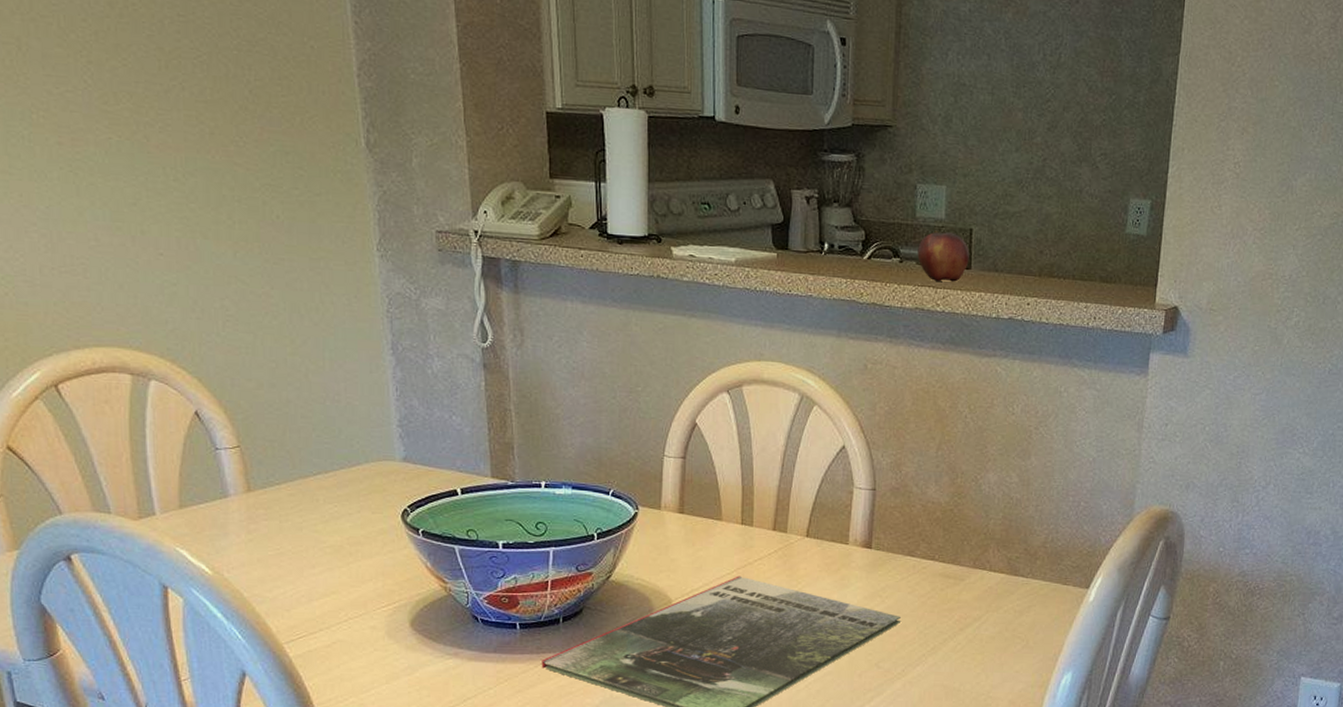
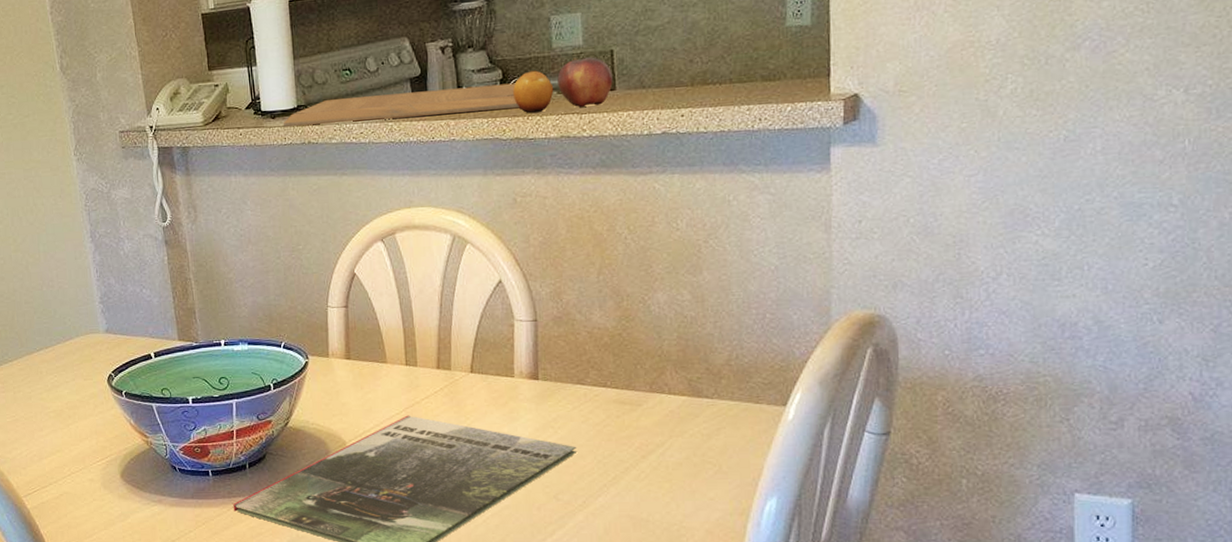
chopping board: none [632,232,879,273] -> present [284,83,520,128]
fruit: none [874,236,914,281] -> present [513,70,554,114]

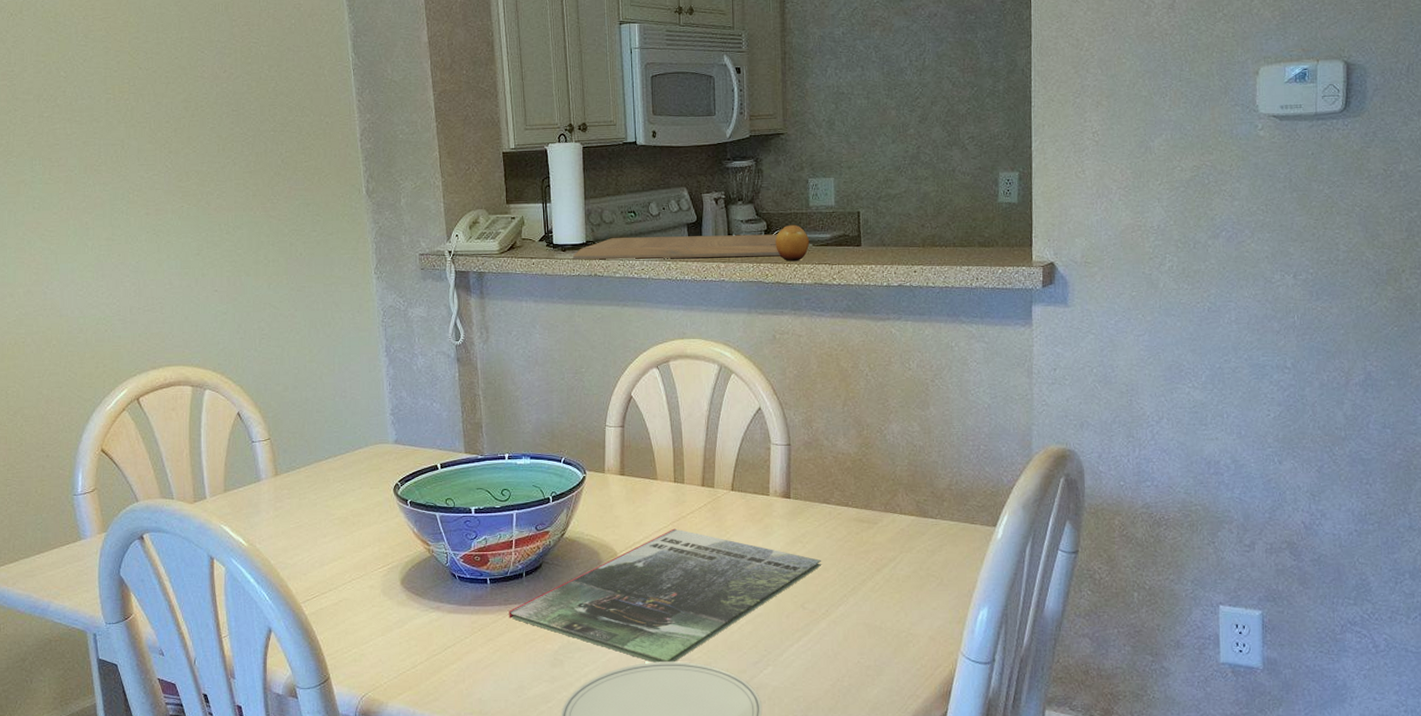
fruit: present [557,57,613,108] -> none [813,215,859,260]

